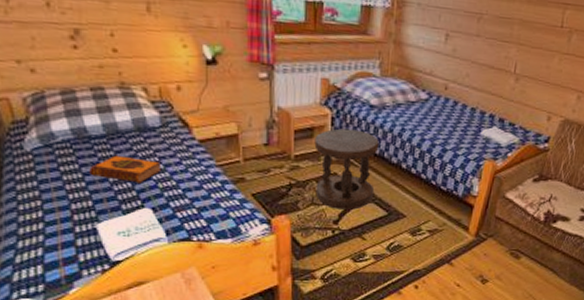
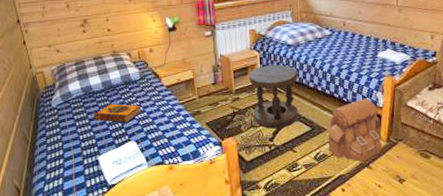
backpack: none [405,183,471,257] -> present [328,98,382,162]

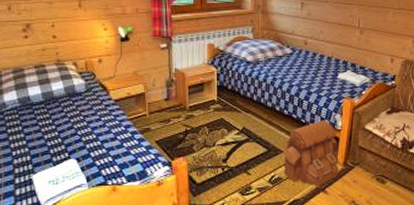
hardback book: present [93,103,142,123] -> none [30,117,85,139]
stool: present [249,64,299,129] -> none [204,82,256,149]

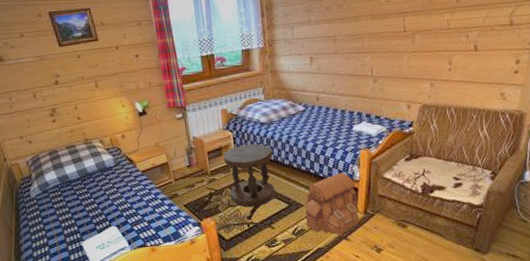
stool: none [204,82,256,149] -> present [223,143,276,208]

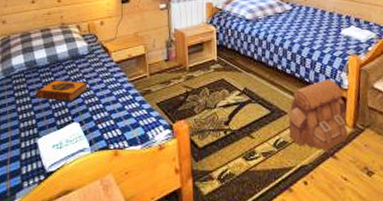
hardback book: none [72,190,120,209] -> present [35,80,88,102]
stool: present [223,143,276,208] -> none [204,40,257,111]

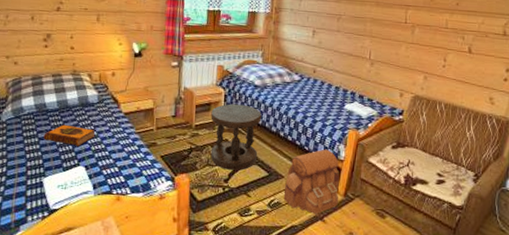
stool: none [204,40,257,111] -> present [210,104,262,170]

